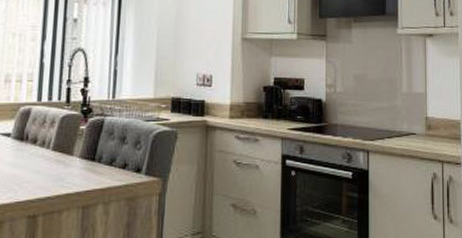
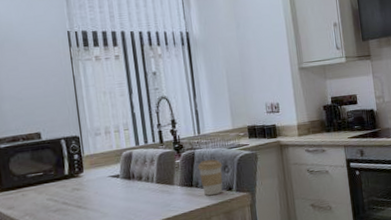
coffee cup: none [105,131,135,174] -> present [197,159,223,196]

